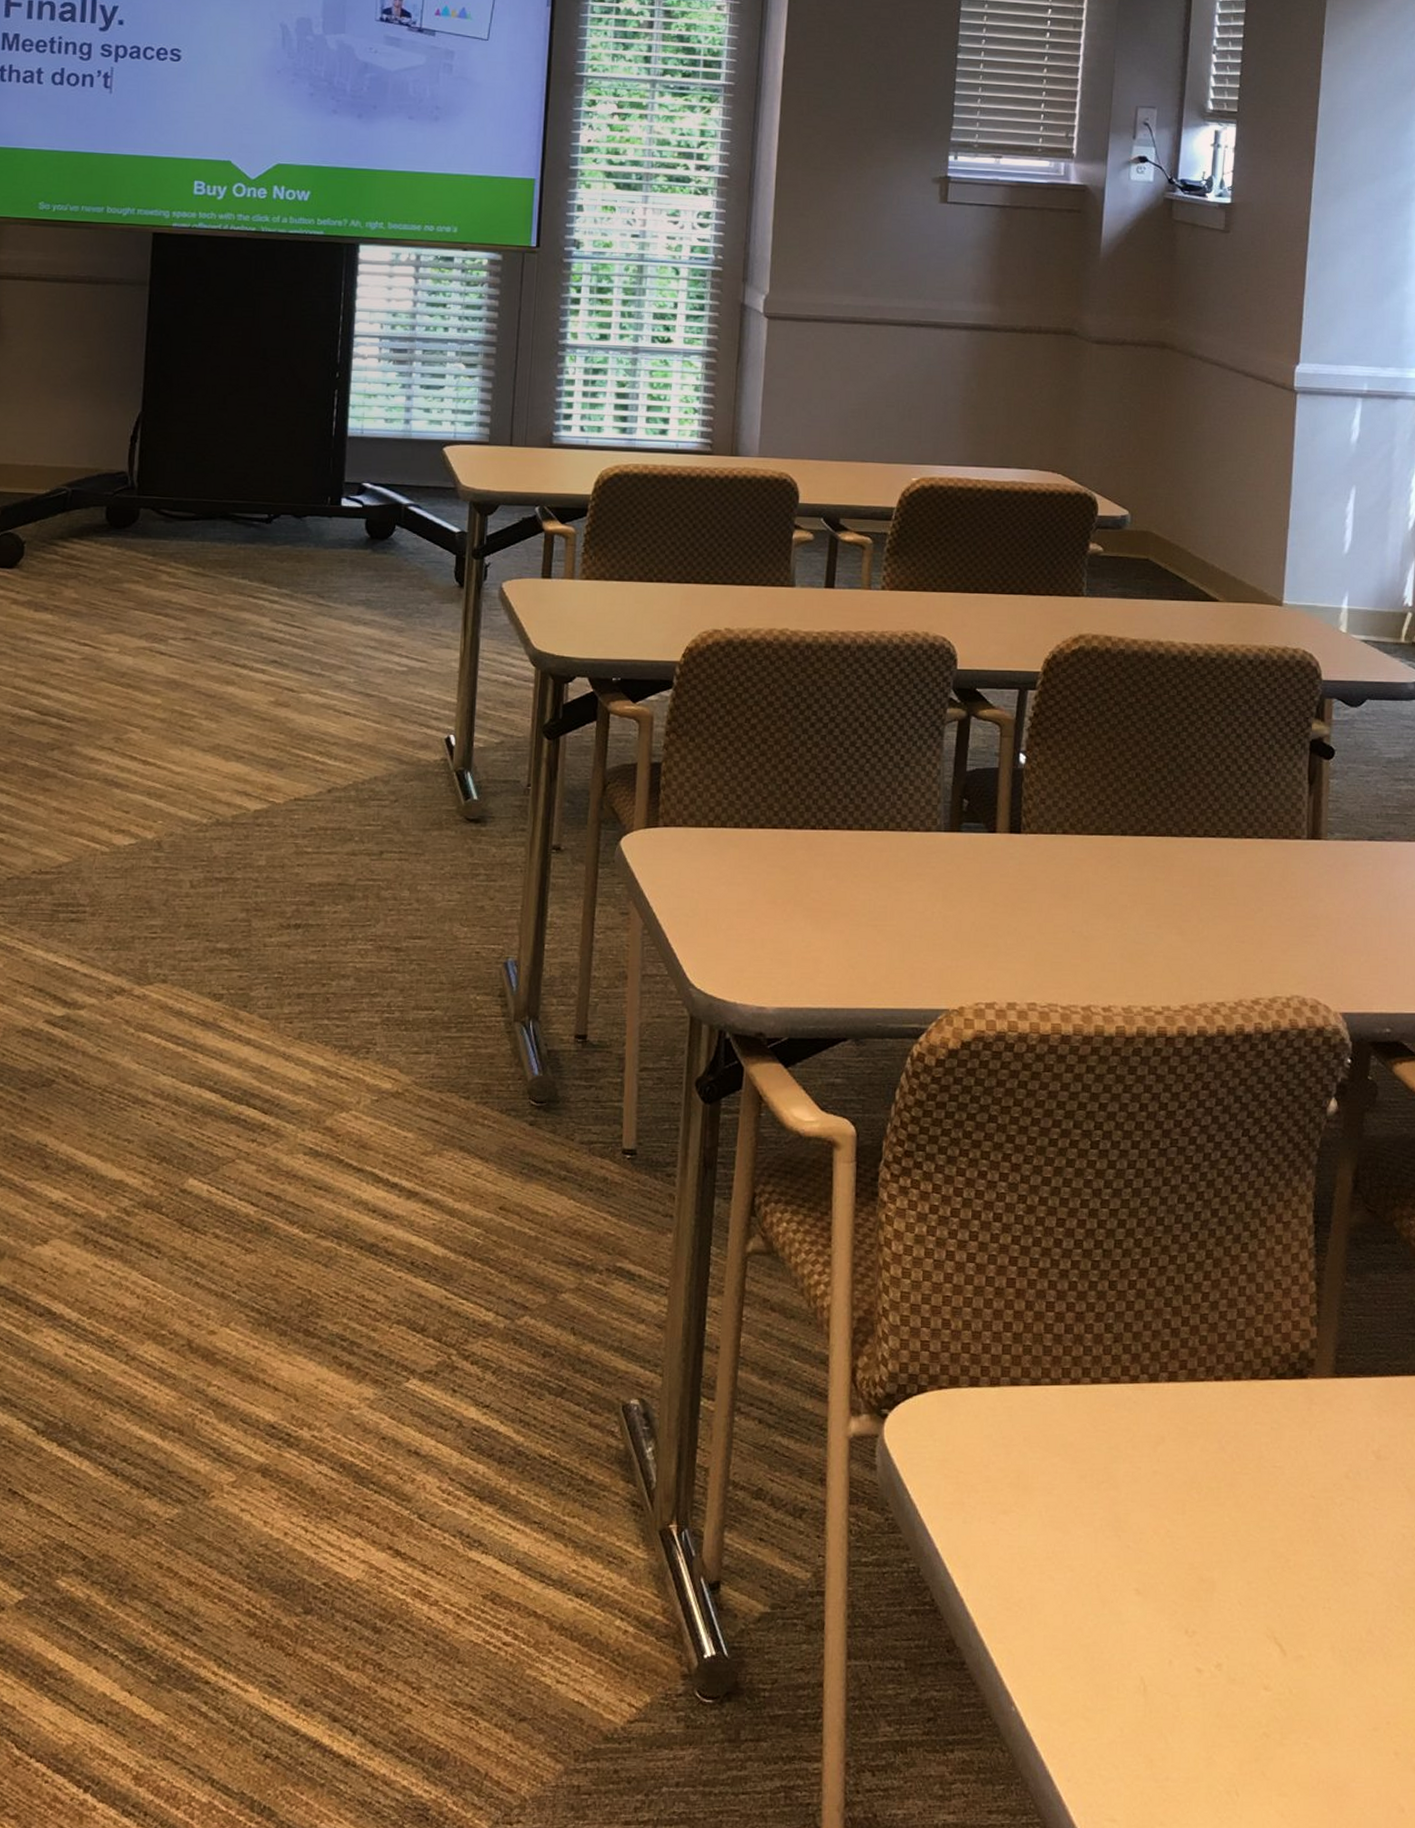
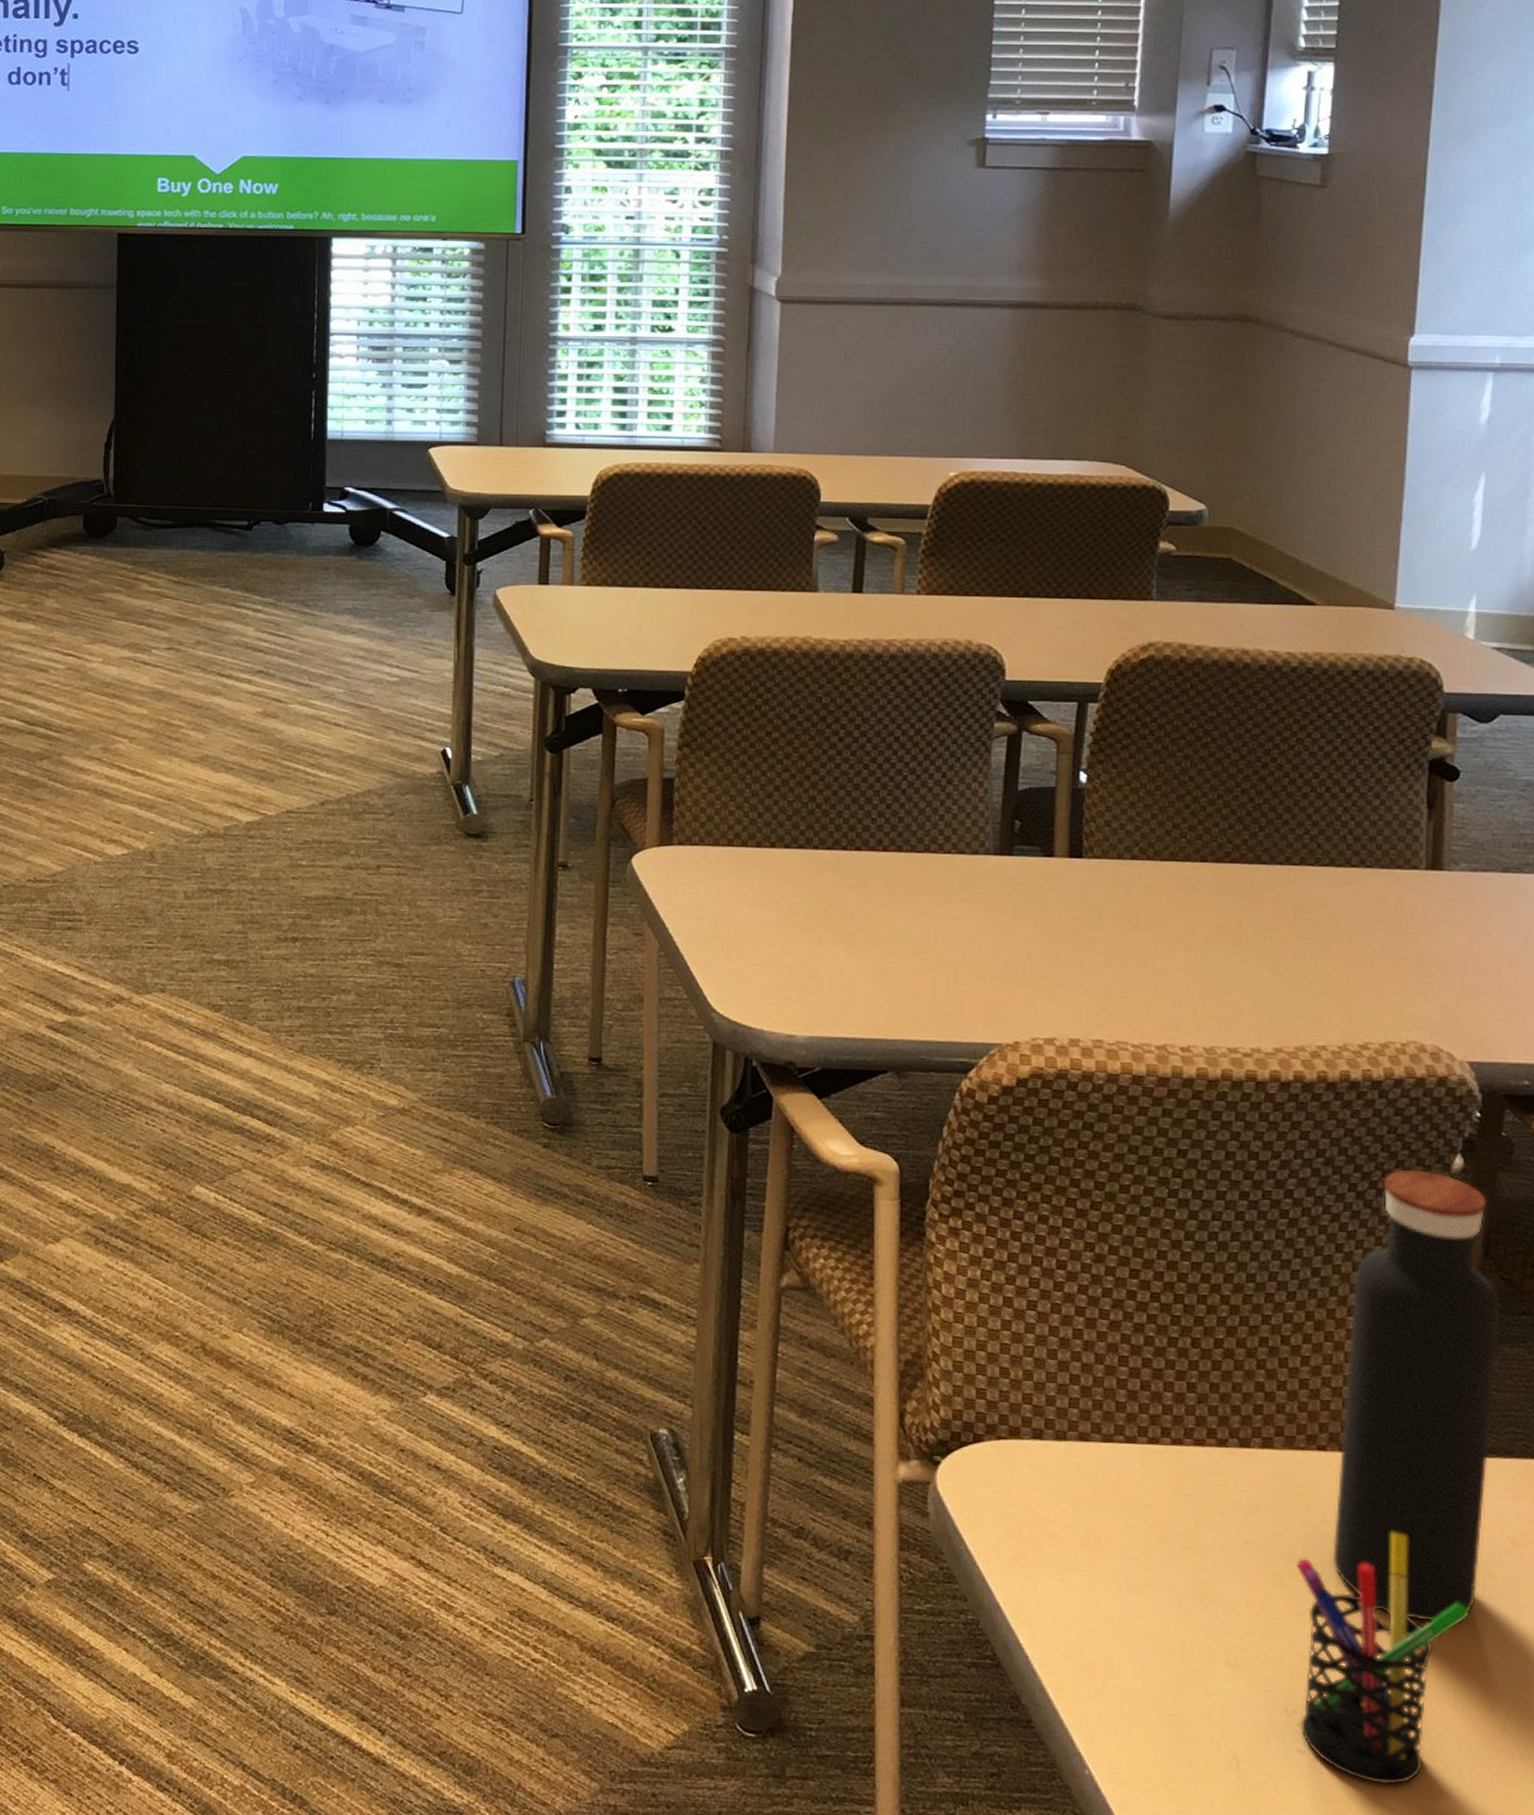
pen holder: none [1196,1453,1342,1695] -> present [1296,1532,1470,1785]
water bottle: none [1227,1114,1367,1536] -> present [1332,1169,1501,1621]

